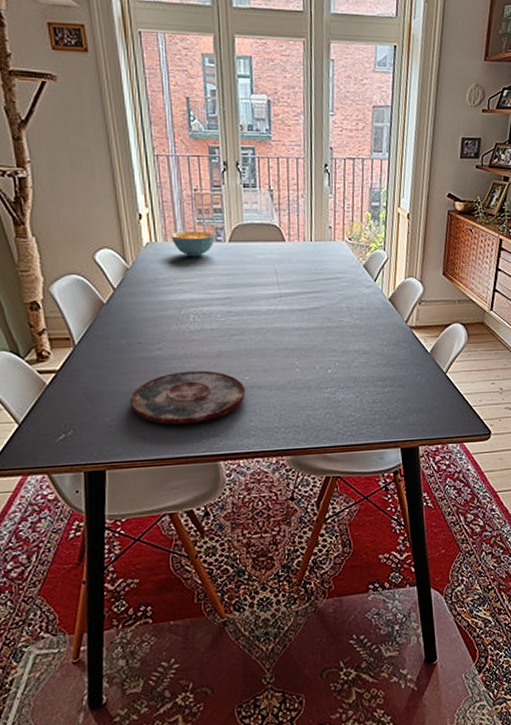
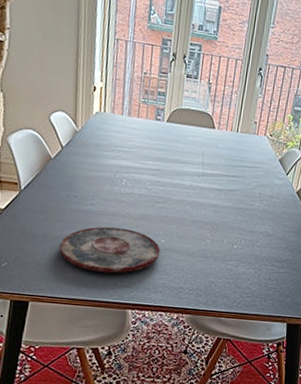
cereal bowl: present [171,230,215,258] -> none [118,106,156,131]

